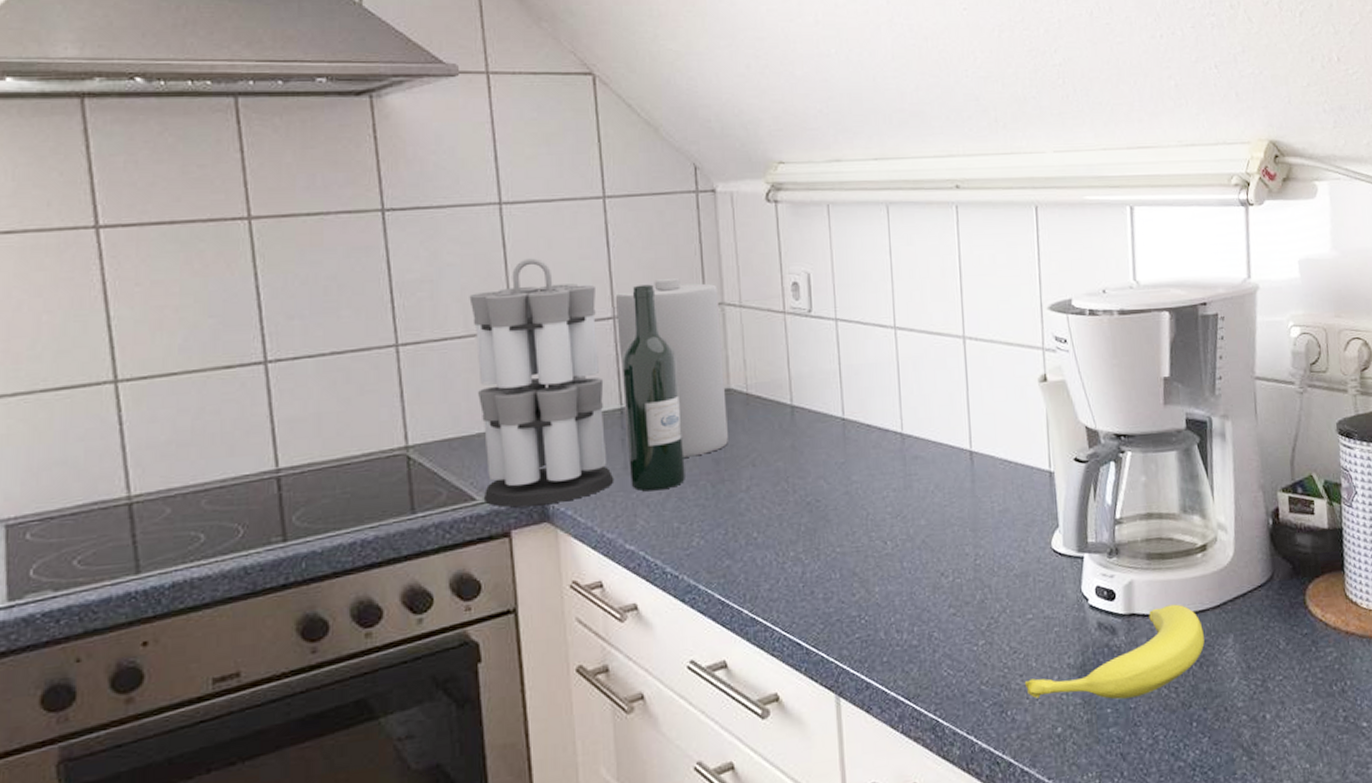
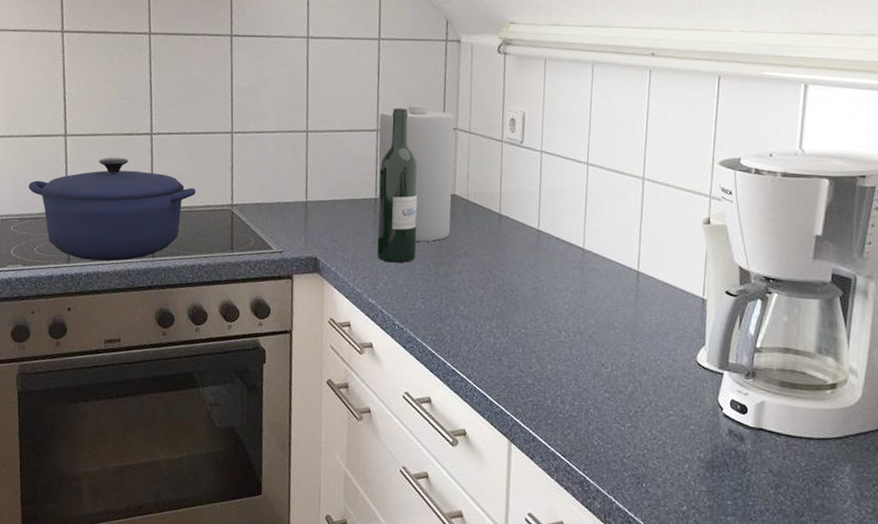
cooking pot: none [54,402,347,564] -> present [28,157,196,261]
spice rack: present [469,258,614,508] -> none [278,80,367,261]
banana: present [1024,604,1205,700] -> none [659,427,824,497]

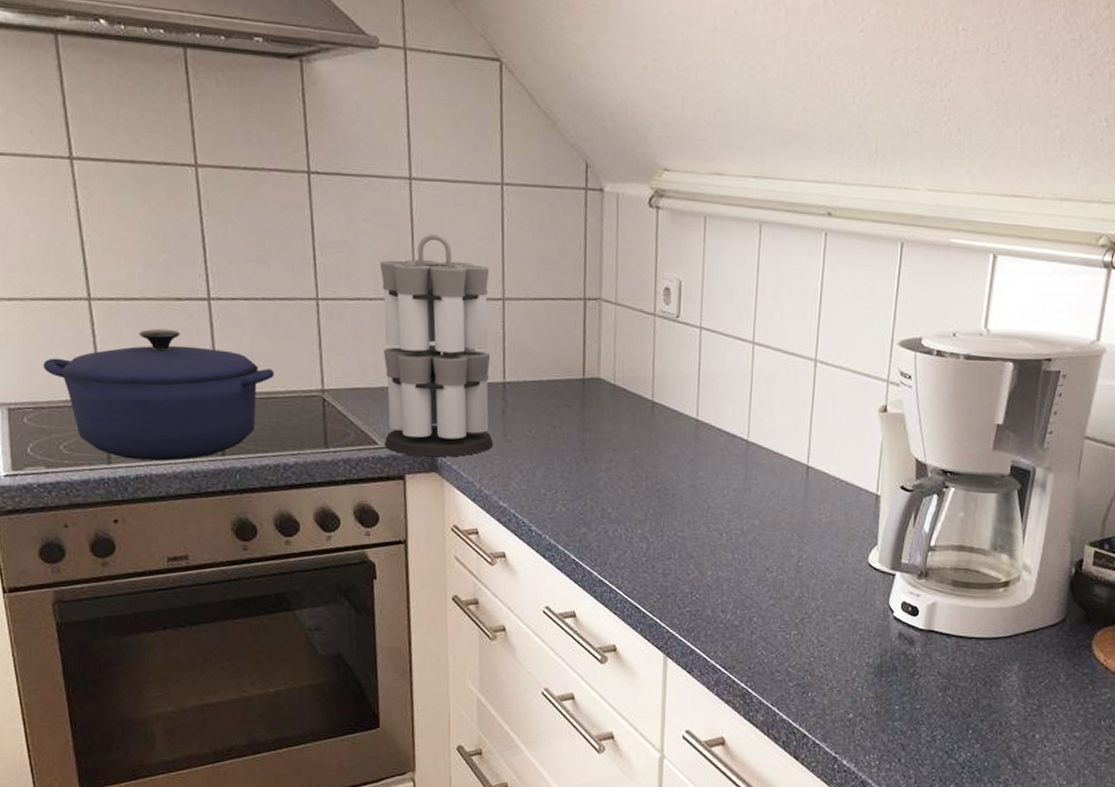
spice rack: none [278,80,367,261] -> present [379,234,494,458]
paper towel holder: present [377,105,454,242] -> none [505,268,597,435]
wine bottle: present [377,108,419,263] -> none [506,271,556,460]

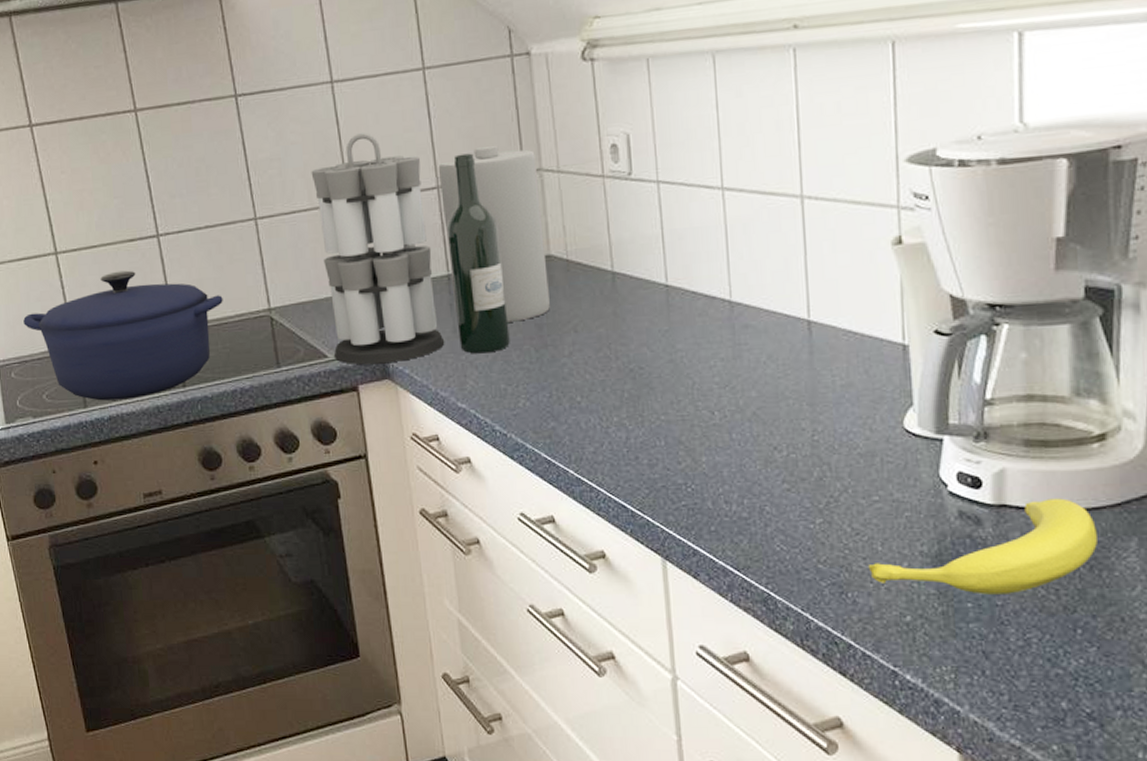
paper towel holder: none [505,268,597,435] -> present [438,145,550,322]
wine bottle: none [506,271,556,460] -> present [446,153,510,354]
banana: none [826,628,993,701] -> present [868,498,1097,595]

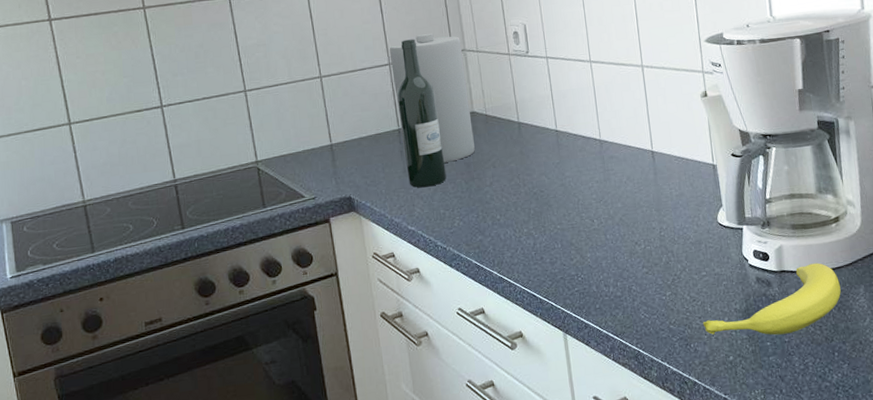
cooking pot: present [23,270,223,401] -> none [37,135,218,246]
spice rack: present [311,133,445,365] -> none [290,24,398,202]

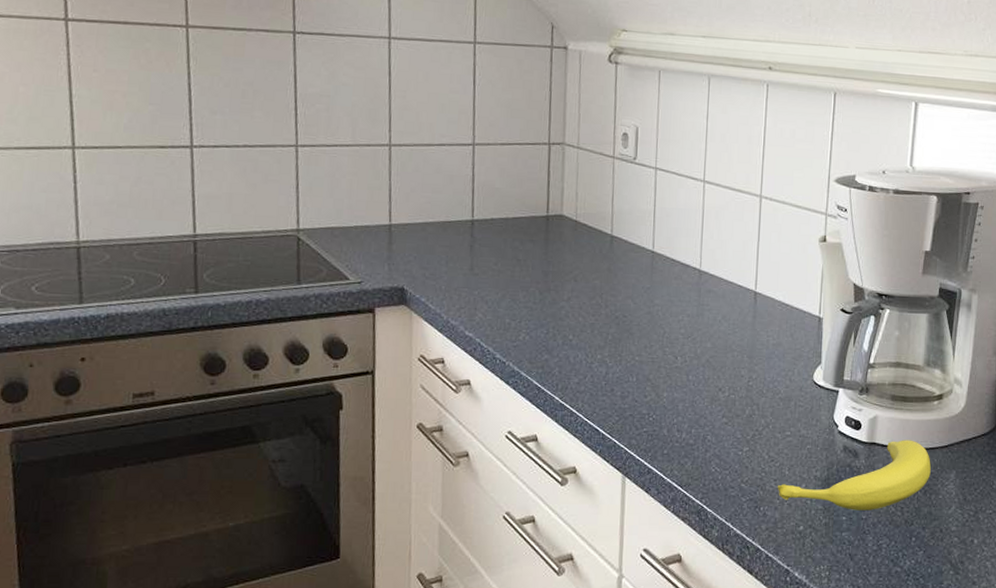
paper towel holder: present [389,33,475,163] -> none [474,117,561,267]
wine bottle: present [396,39,447,188] -> none [474,119,522,291]

